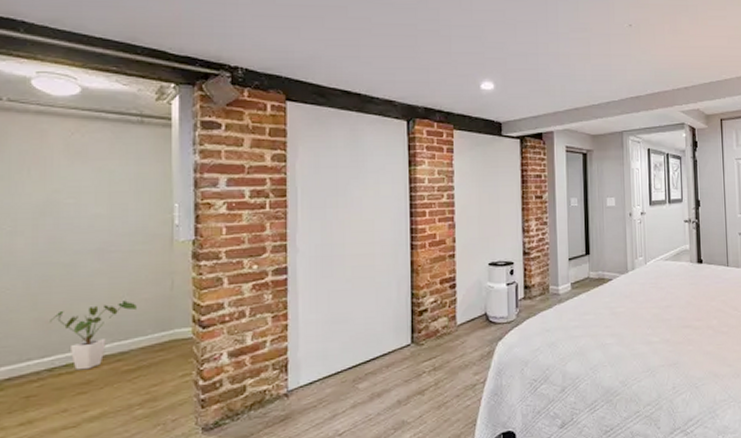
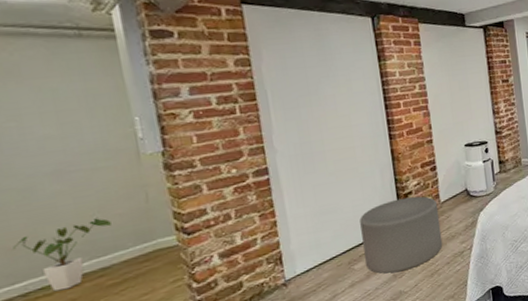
pouf: none [370,315,454,399] -> present [360,196,443,274]

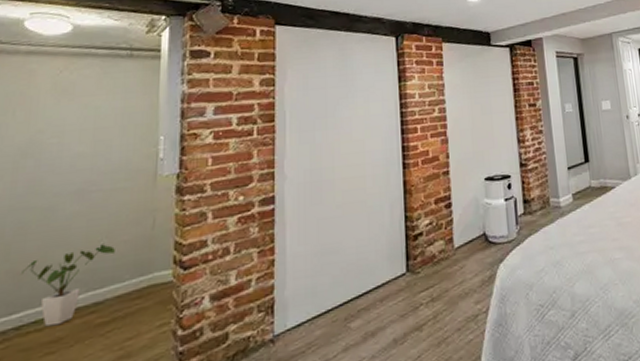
pouf: present [360,196,443,274] -> none [362,239,454,337]

